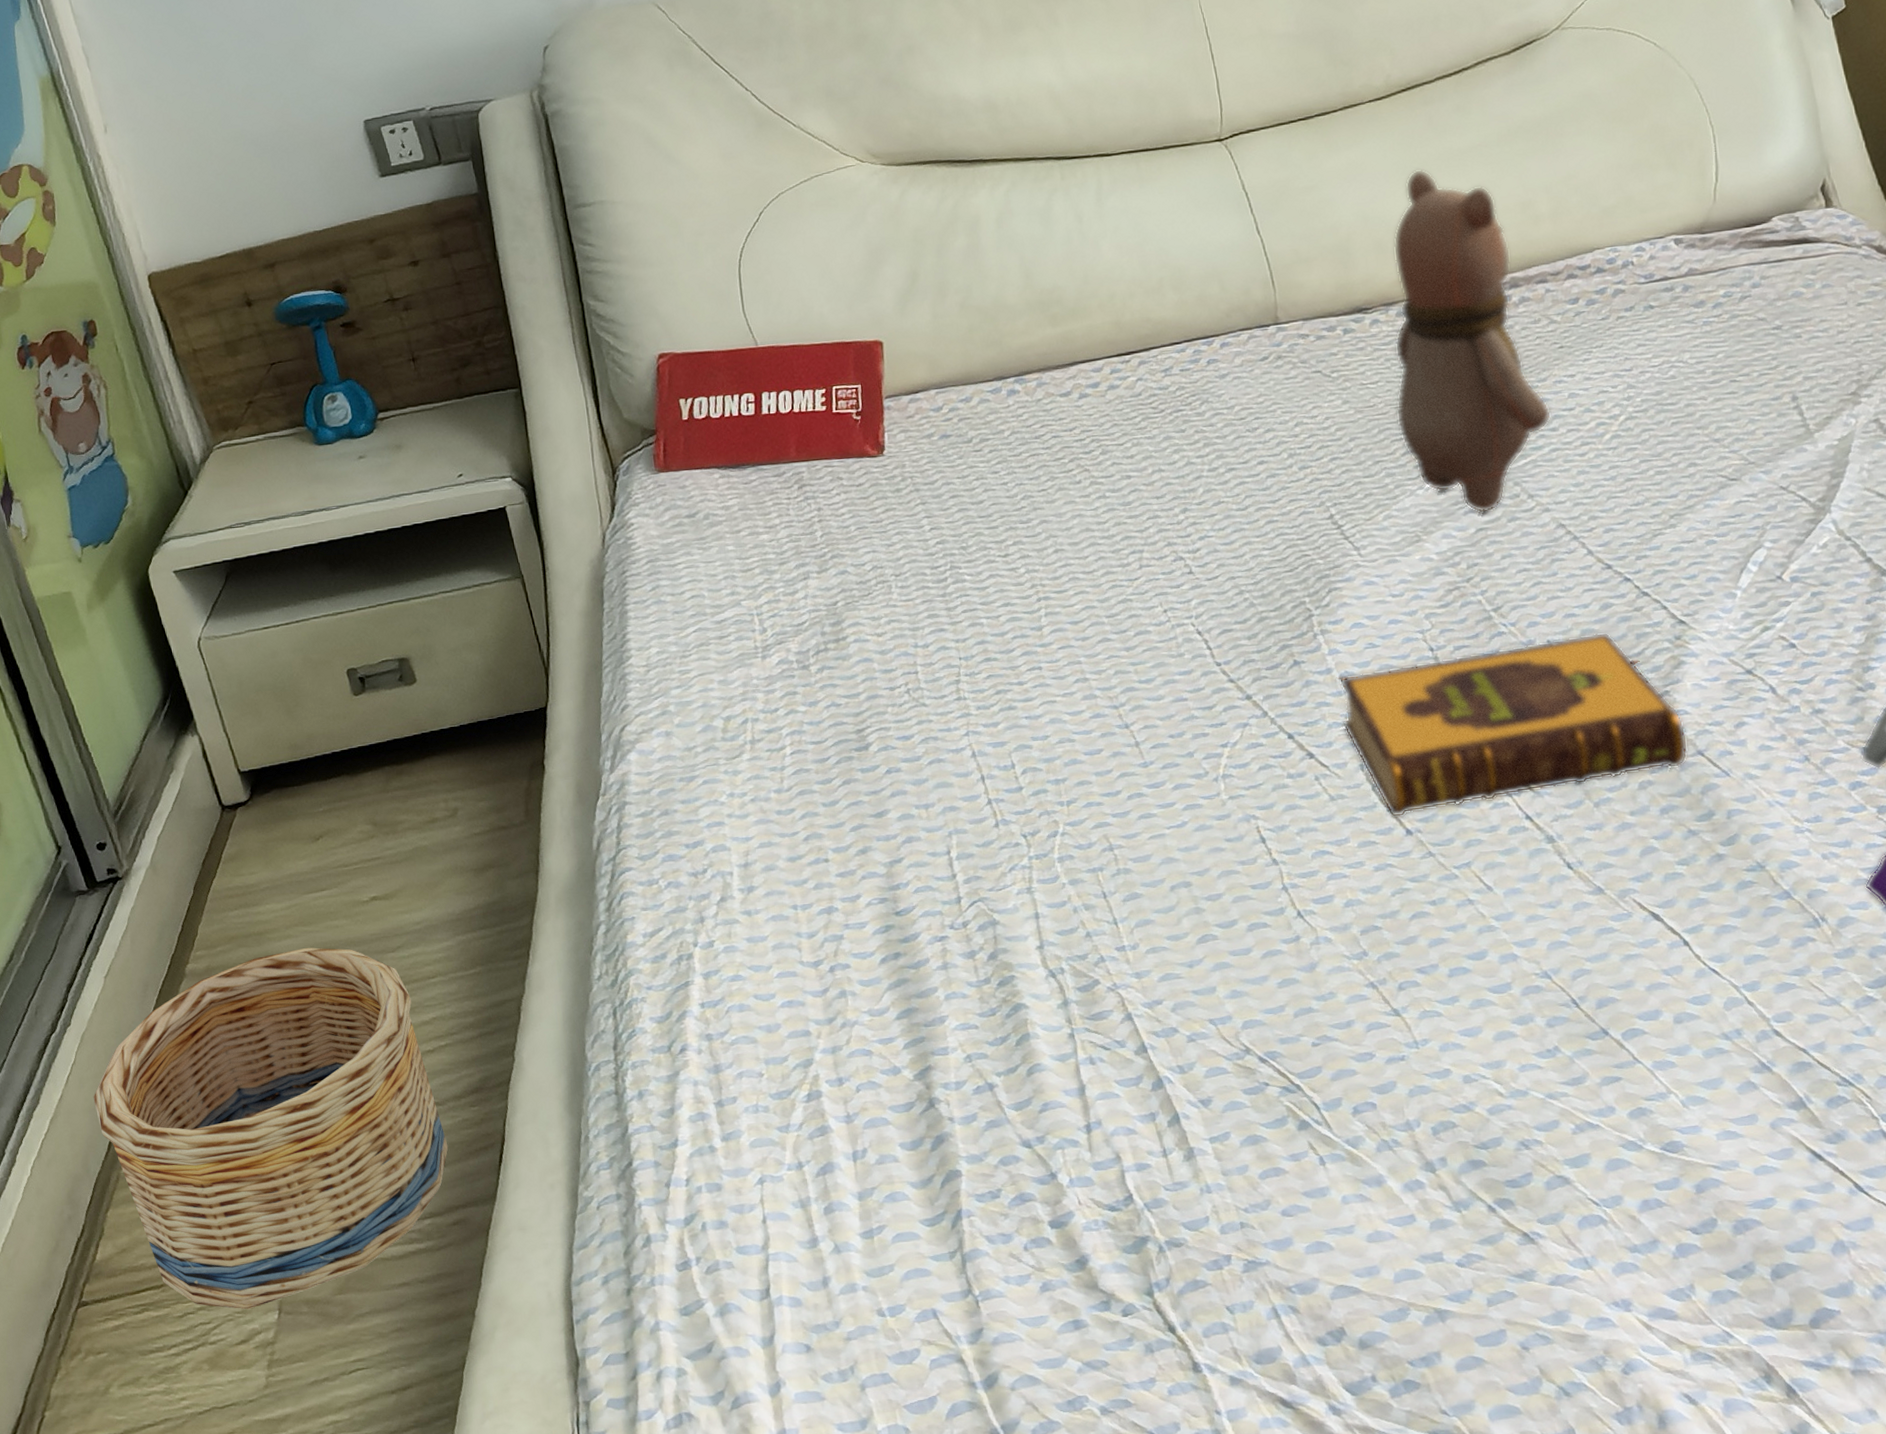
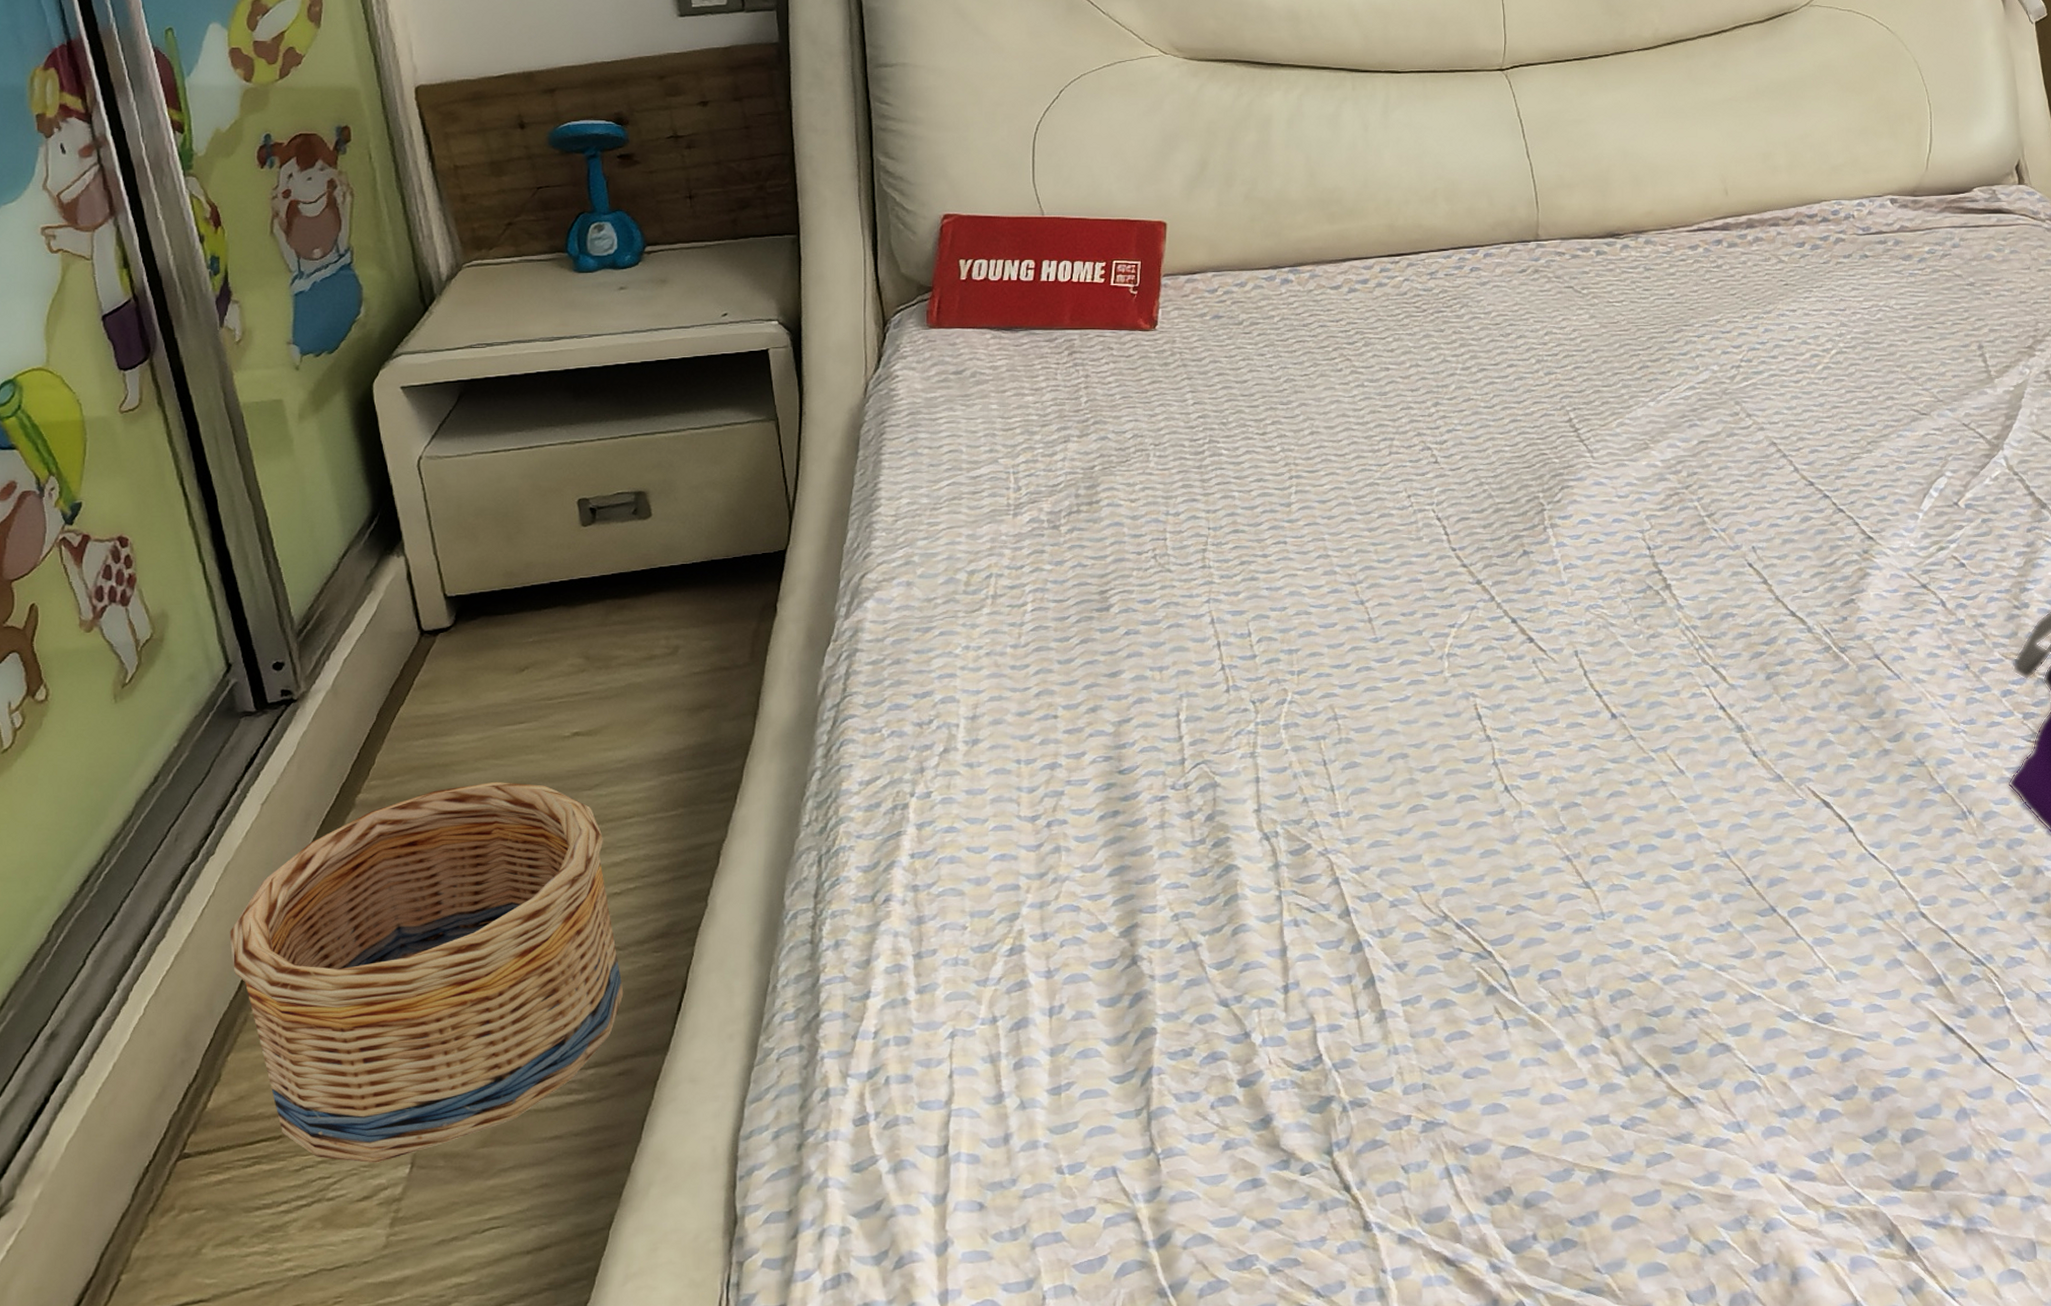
hardback book: present [1339,632,1689,818] -> none [1562,542,1867,702]
teddy bear: present [1393,169,1552,514] -> none [1637,114,1773,428]

